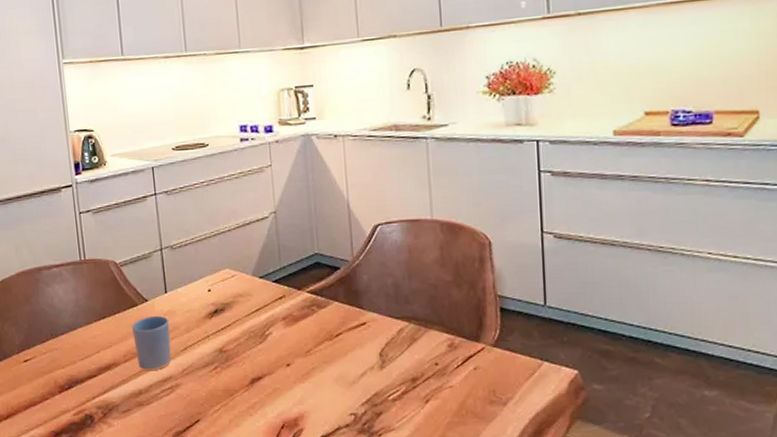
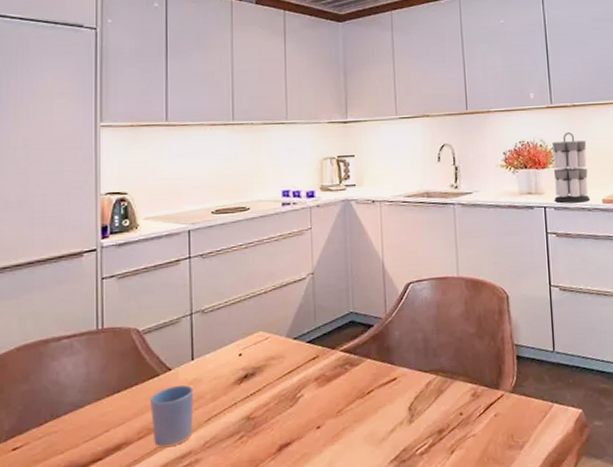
spice rack: none [549,48,597,136] -> present [553,132,591,204]

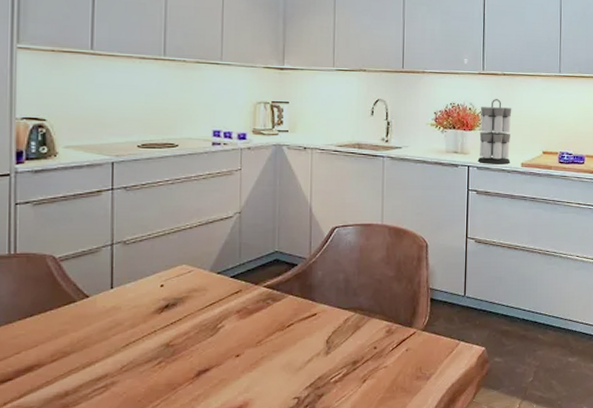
mug: present [149,385,194,448] -> none [64,312,112,371]

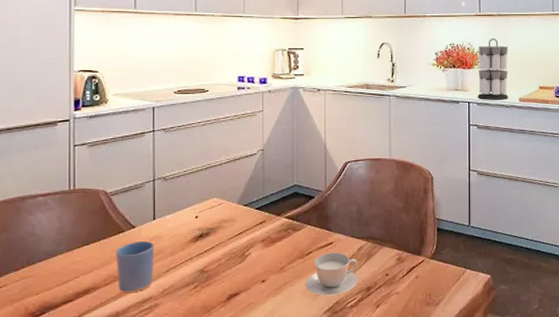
mug: none [64,312,112,371] -> present [115,241,155,293]
teacup: none [286,324,344,371] -> present [306,253,358,296]

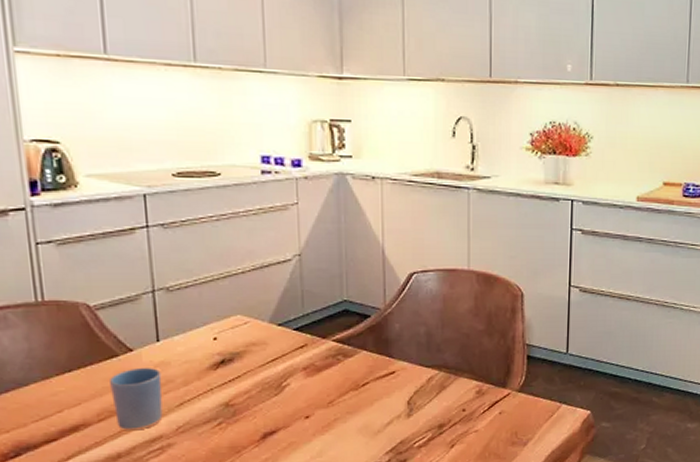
teacup: present [306,253,358,296] -> none [362,384,427,435]
spice rack: present [477,38,509,100] -> none [583,116,627,198]

